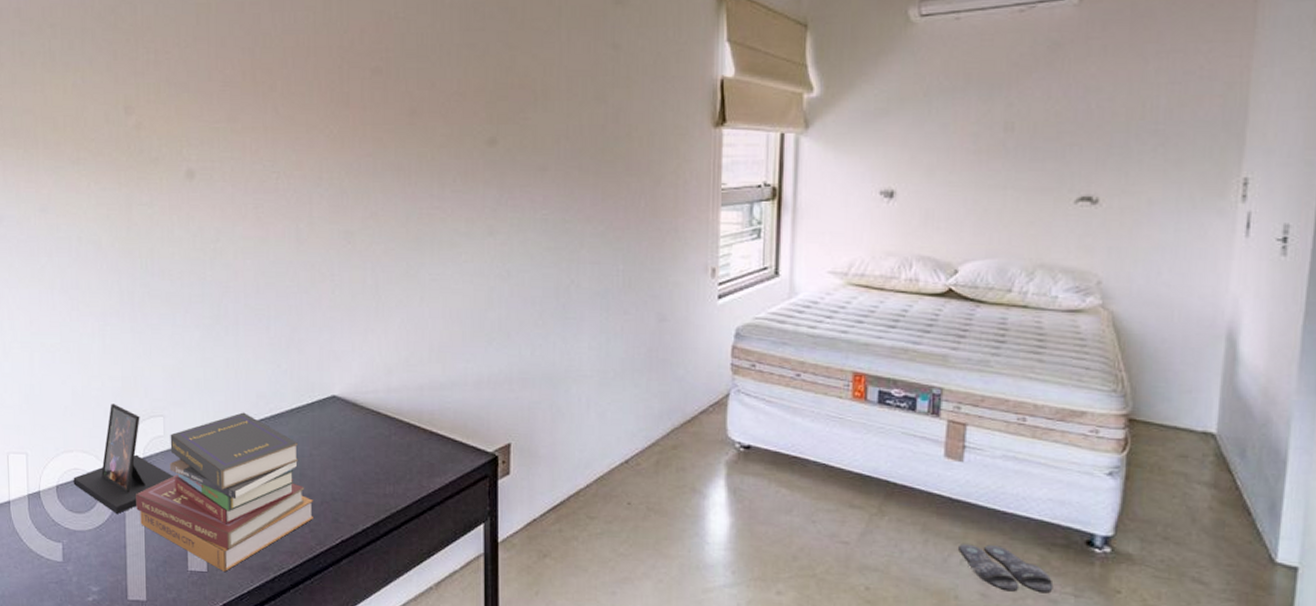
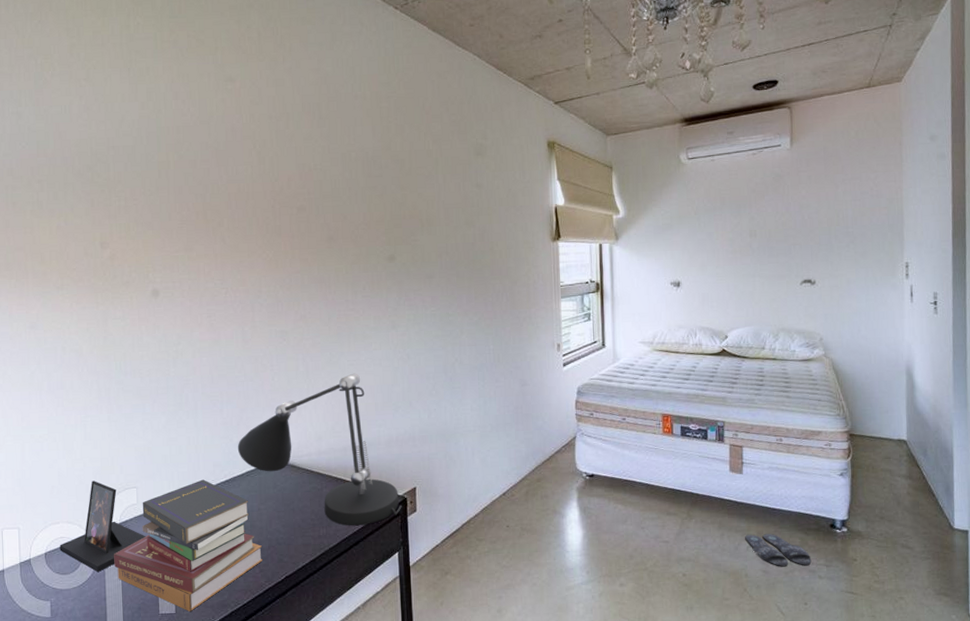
desk lamp: none [286,291,491,486] -> present [237,373,402,526]

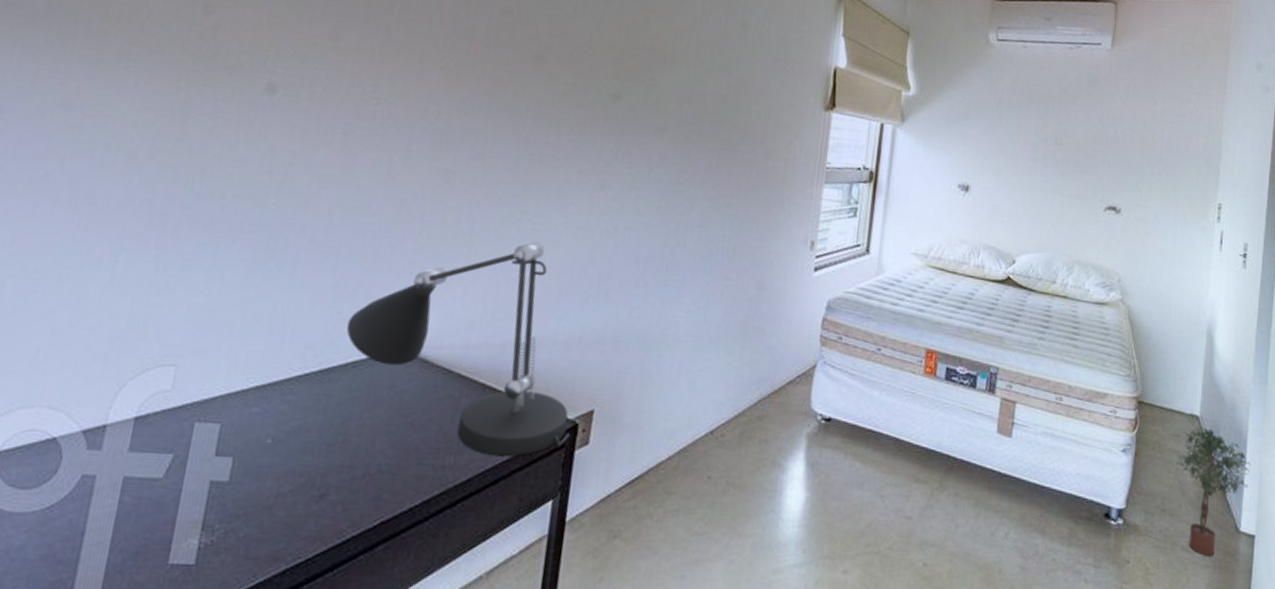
photo frame: present [59,481,146,572] -> none [24,347,174,490]
books: present [114,479,263,611] -> none [111,364,354,564]
slippers: present [745,534,812,567] -> none [1004,517,1078,564]
potted tree: none [889,449,959,550] -> present [1176,428,1251,556]

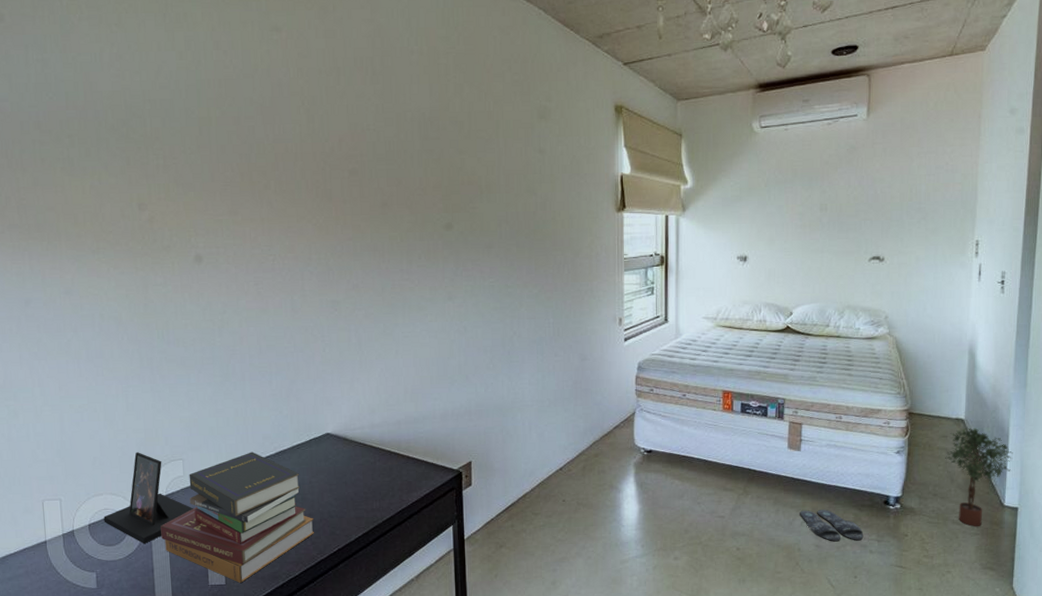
photo frame: none [24,347,174,490] -> present [103,452,193,543]
books: none [111,364,354,564] -> present [160,452,315,583]
desk lamp: present [346,241,570,457] -> none [287,345,457,500]
slippers: none [1004,517,1078,564] -> present [800,509,864,542]

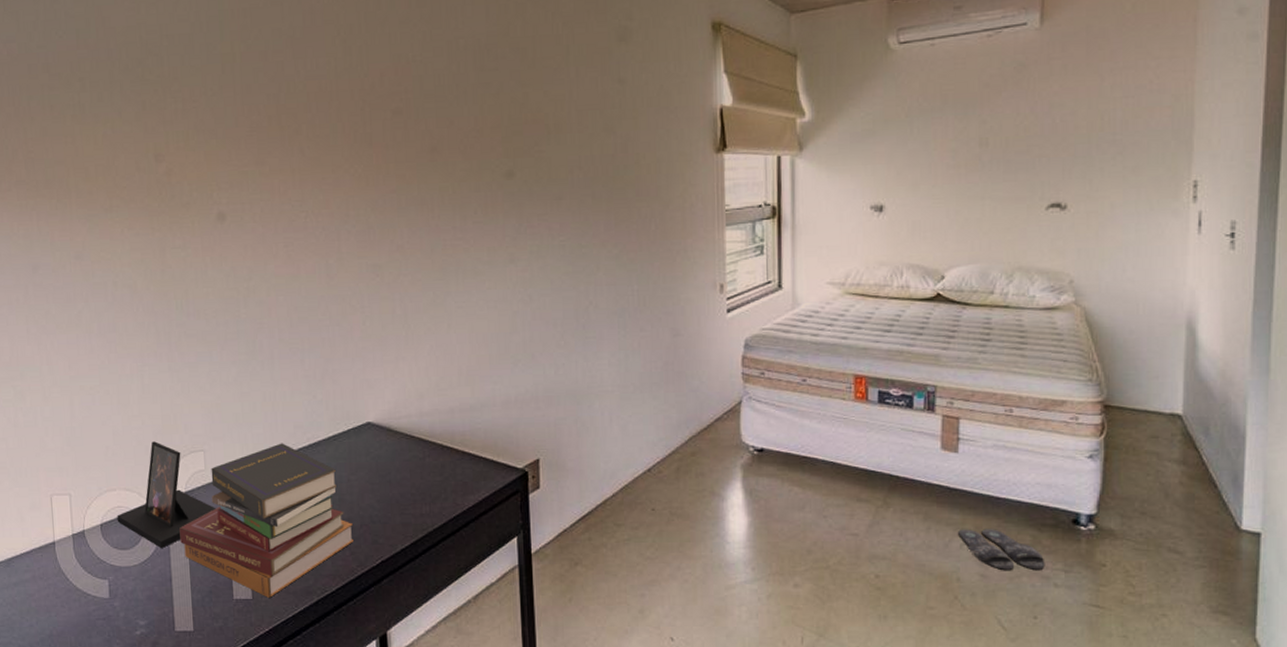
potted tree: present [945,428,1013,526] -> none [1156,426,1253,556]

